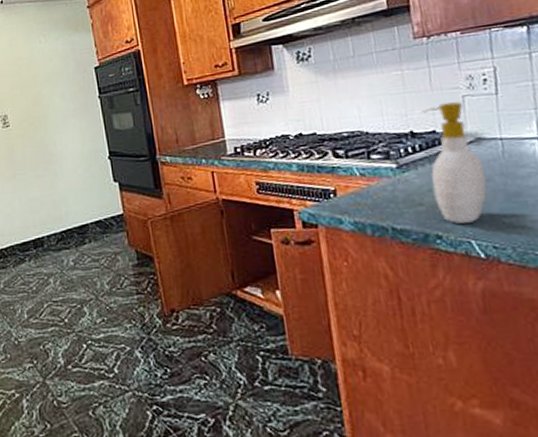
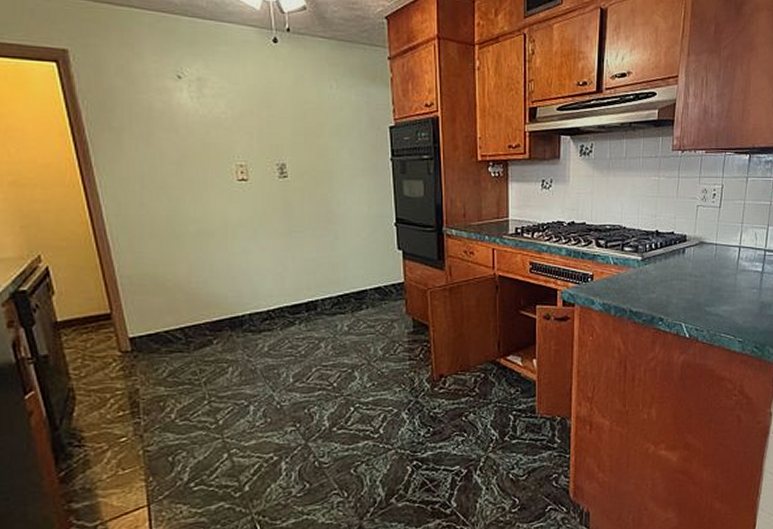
soap bottle: present [421,102,487,224] -> none [664,210,701,309]

